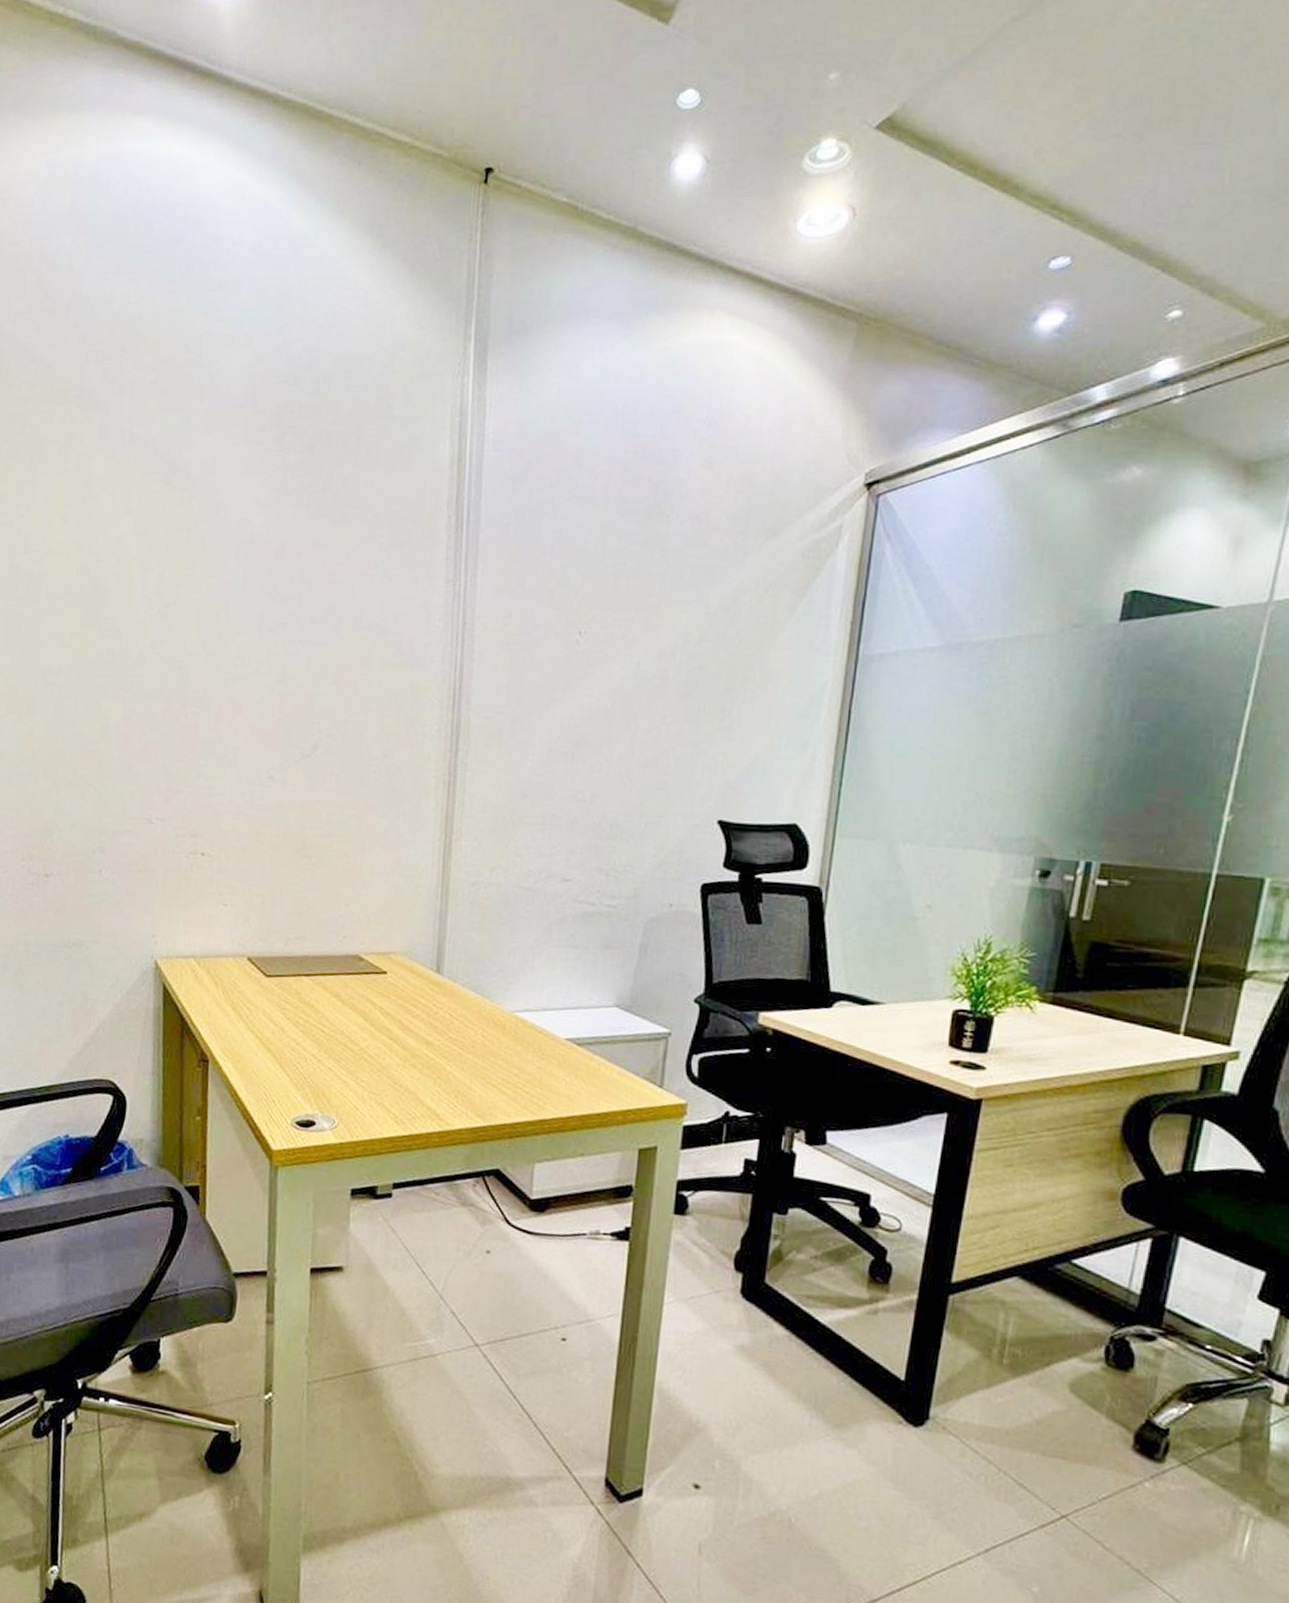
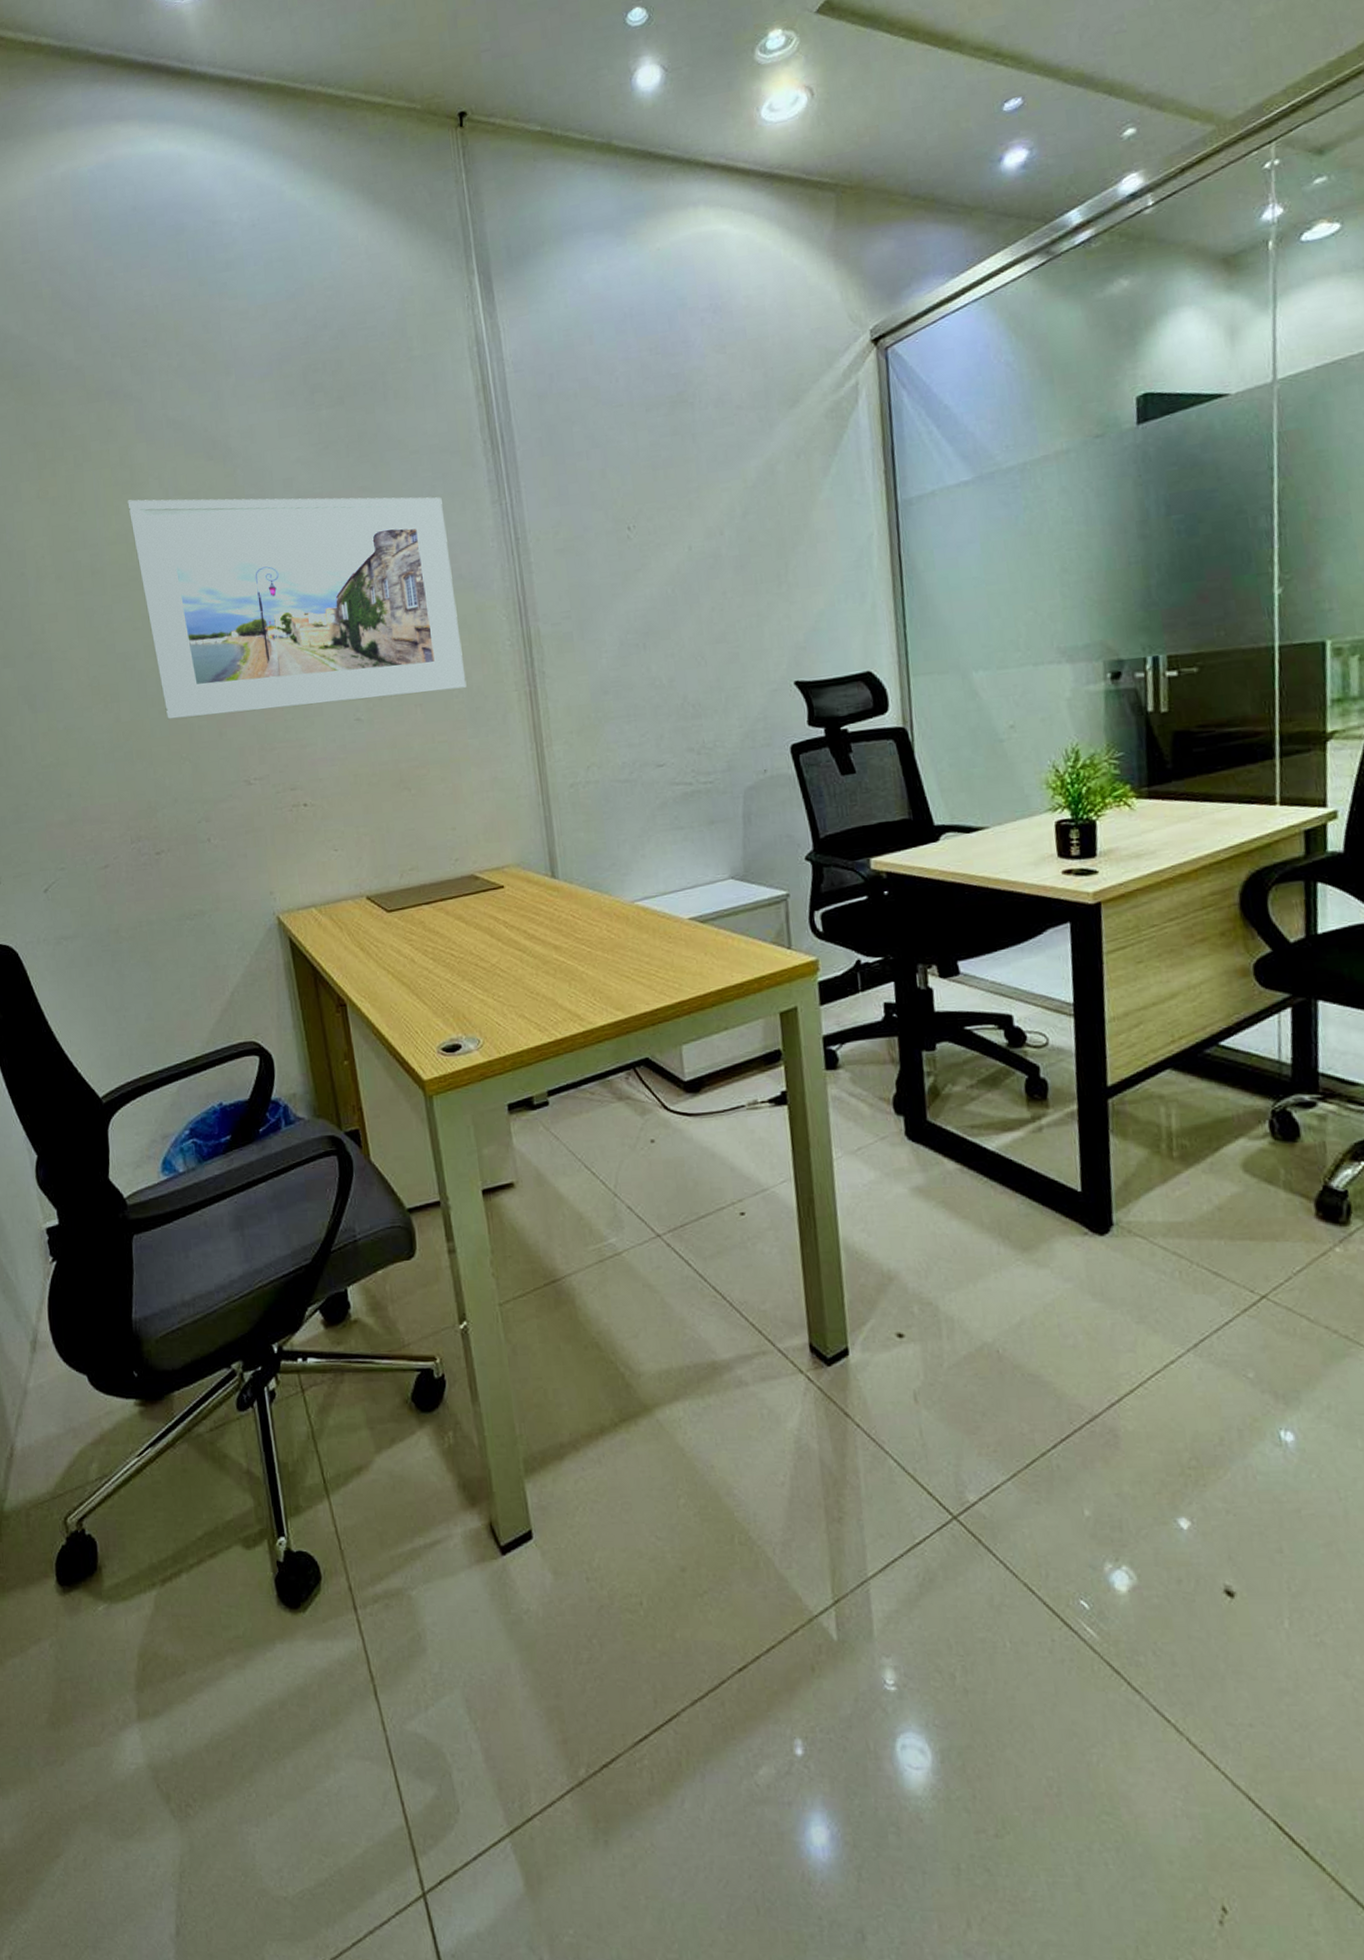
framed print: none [76,511,396,766] -> present [127,497,467,720]

